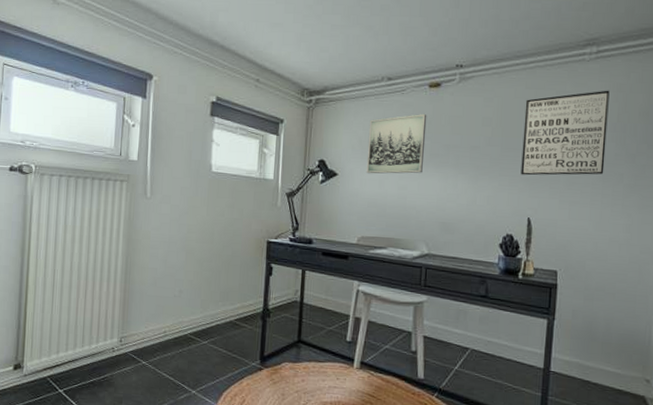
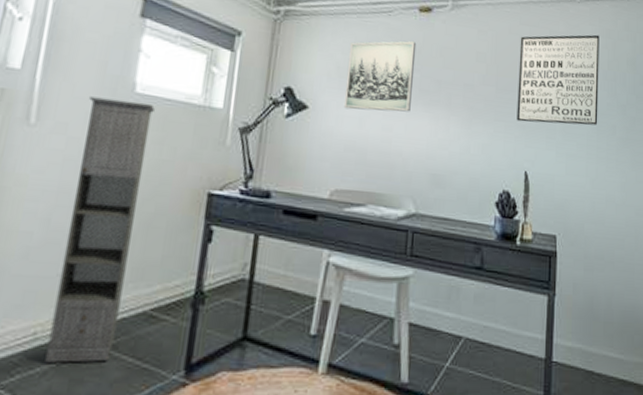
storage cabinet: none [173,176,226,352] -> present [45,96,155,363]

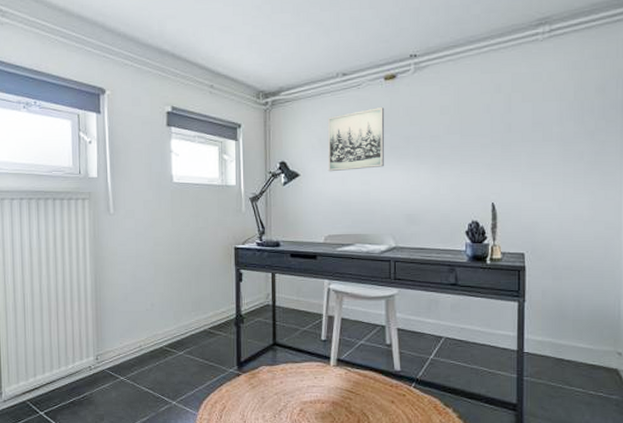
storage cabinet: present [45,96,155,363] -> none [144,189,189,363]
wall art: present [516,34,600,126] -> none [482,68,565,161]

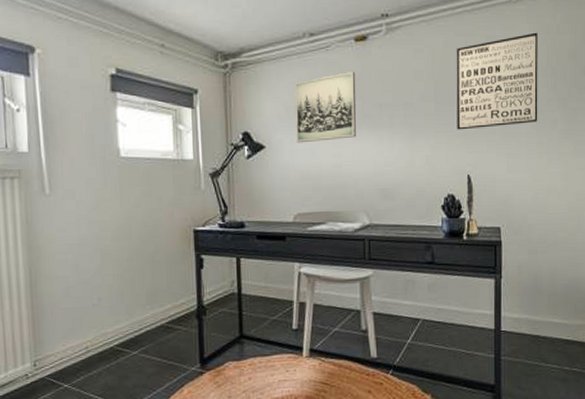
wall art: none [482,68,565,161] -> present [456,32,538,130]

